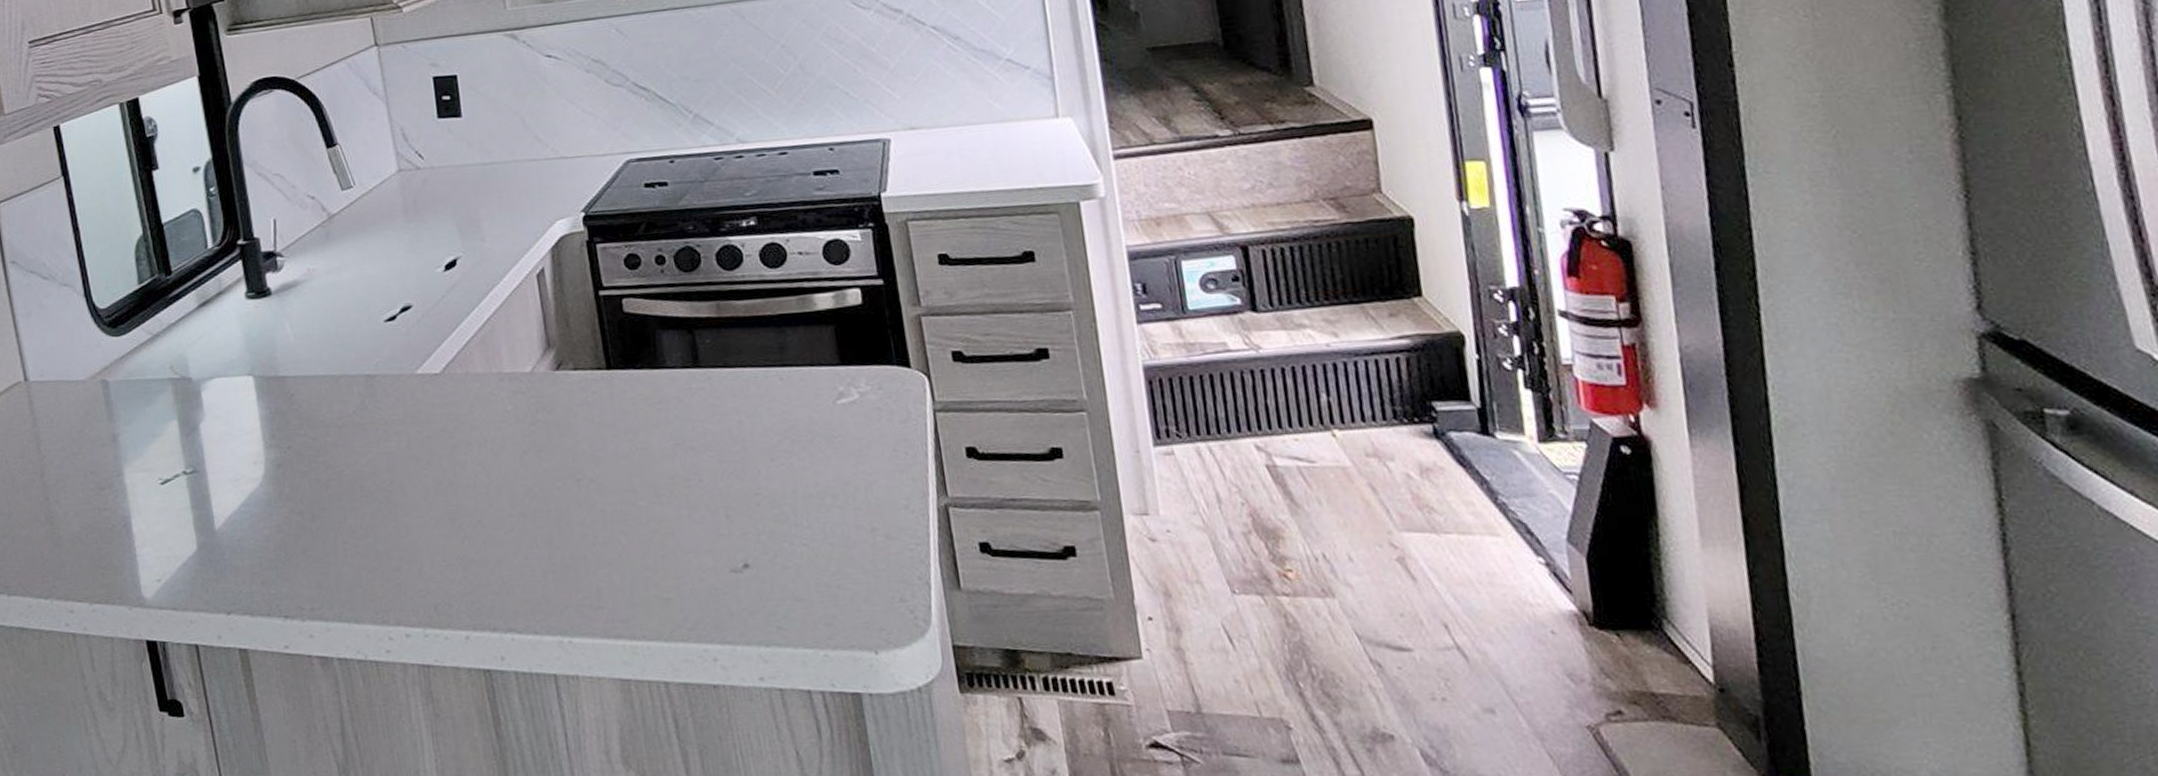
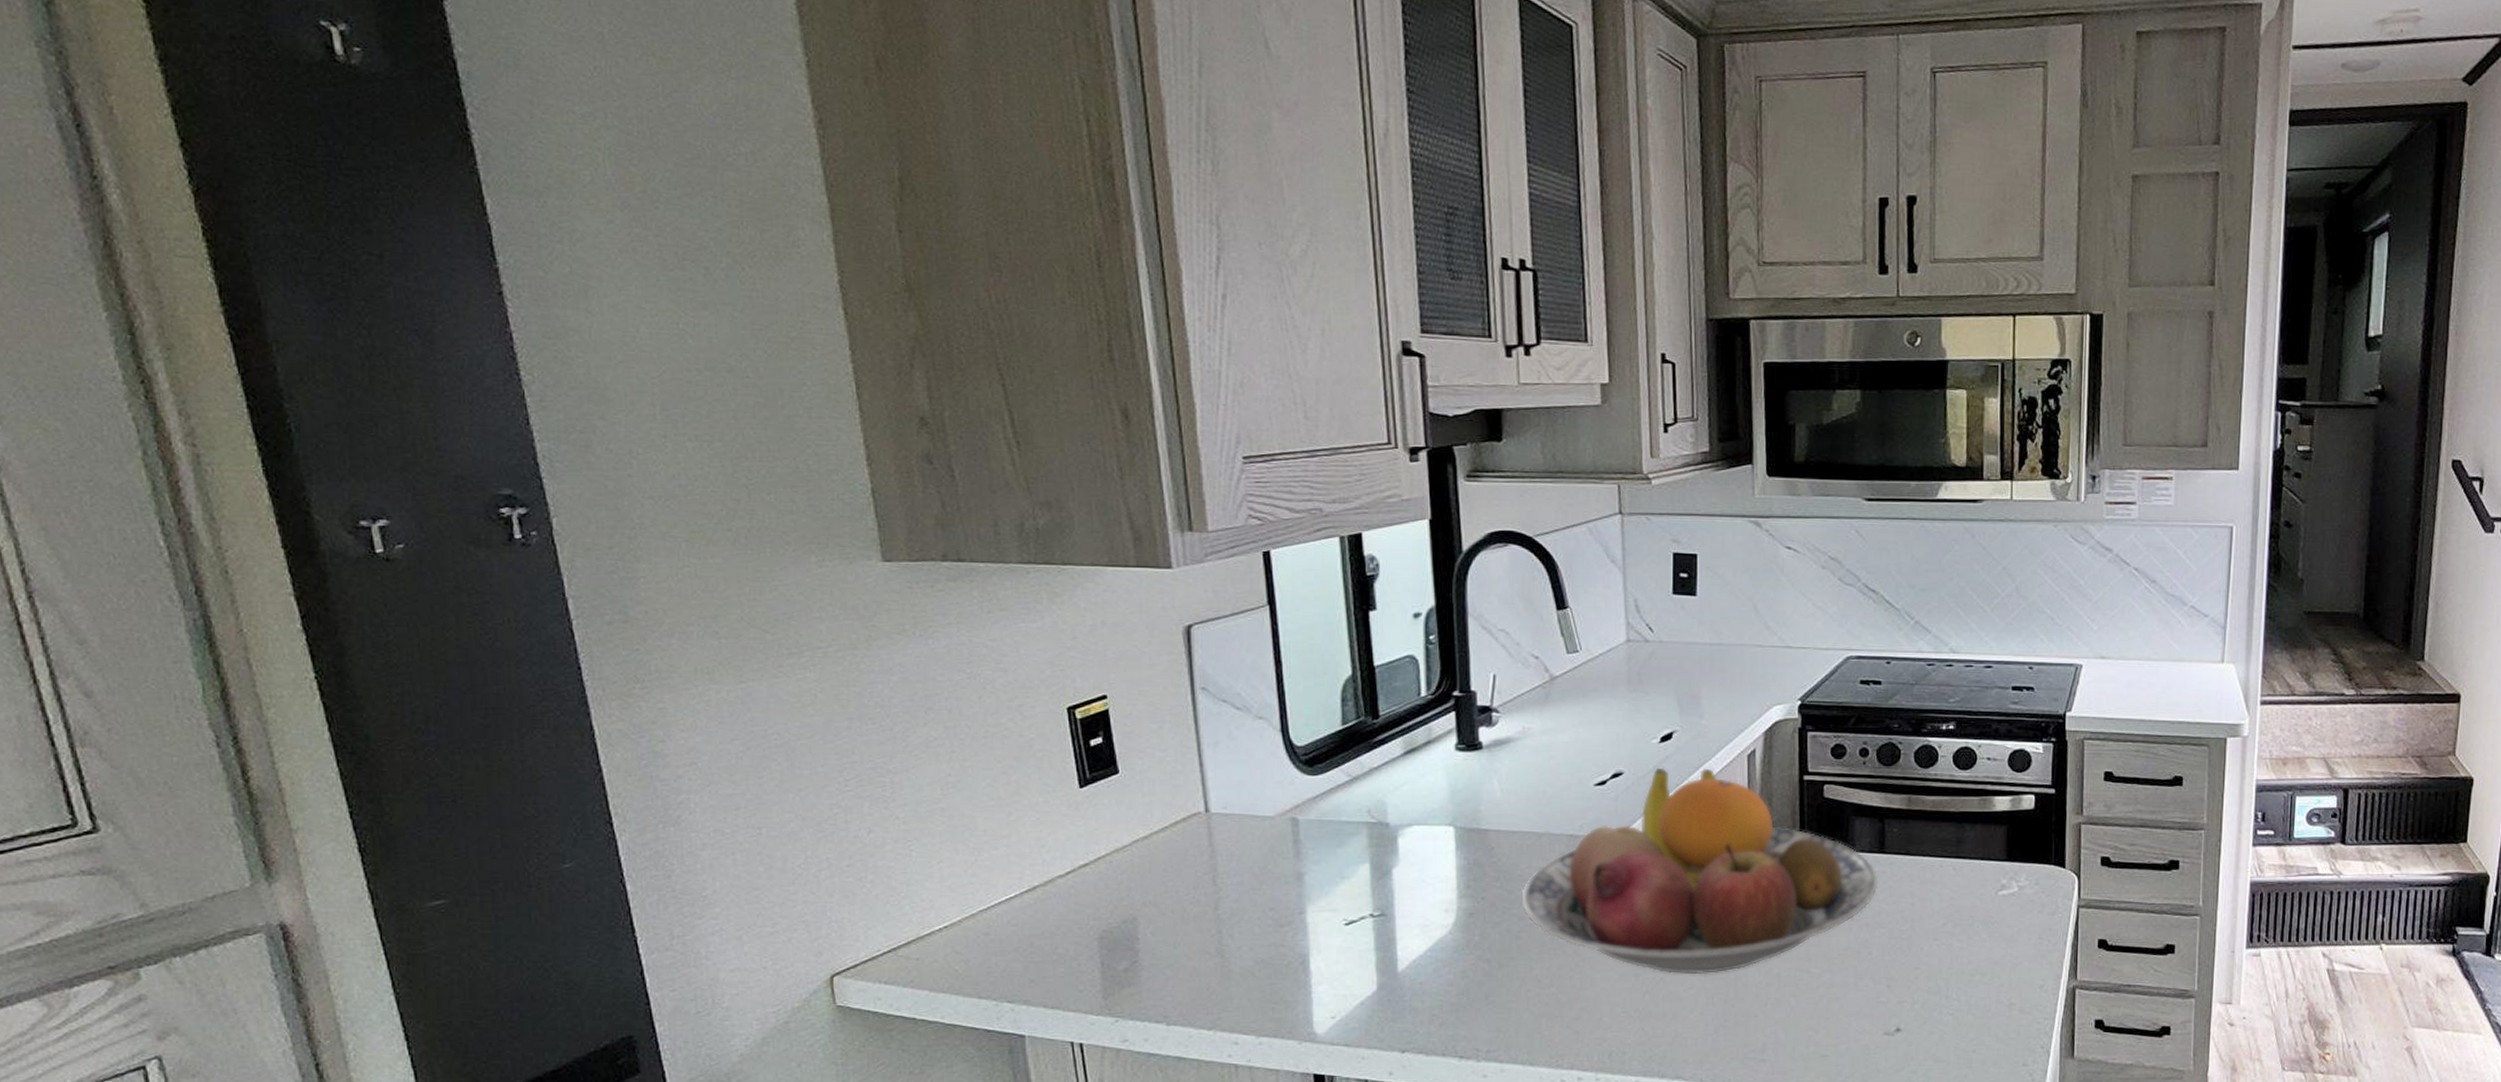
fruit bowl: none [325,292,699,516] -> present [1521,767,1879,974]

